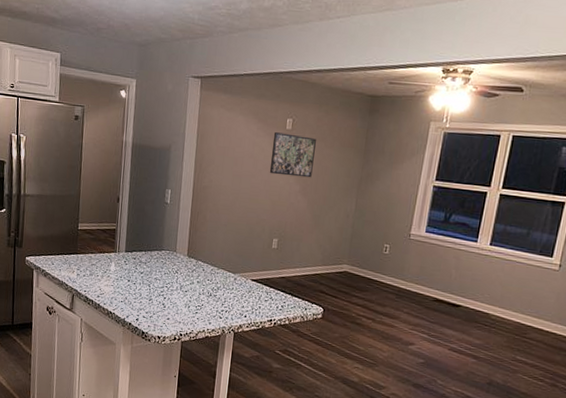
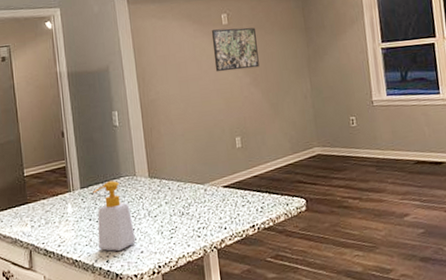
soap bottle: none [132,251,166,313] -> present [93,181,136,251]

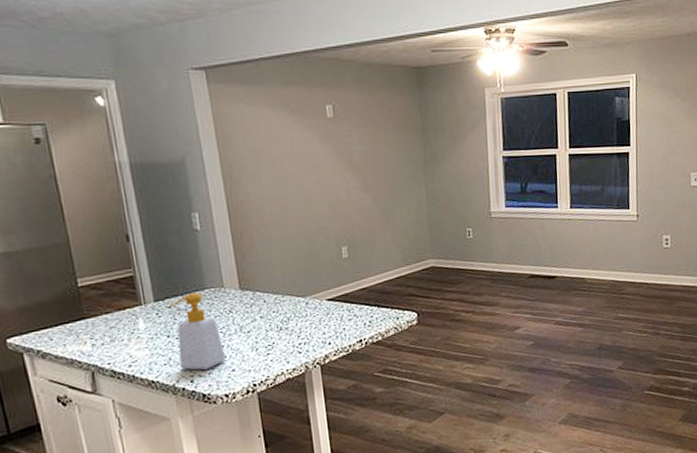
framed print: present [211,27,260,72] -> none [313,122,370,173]

